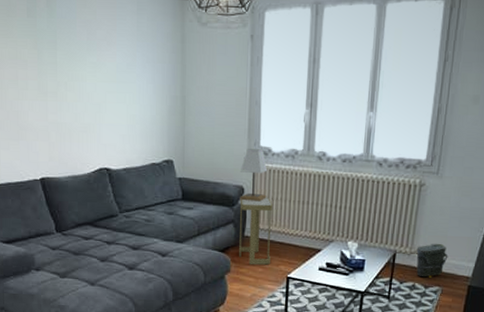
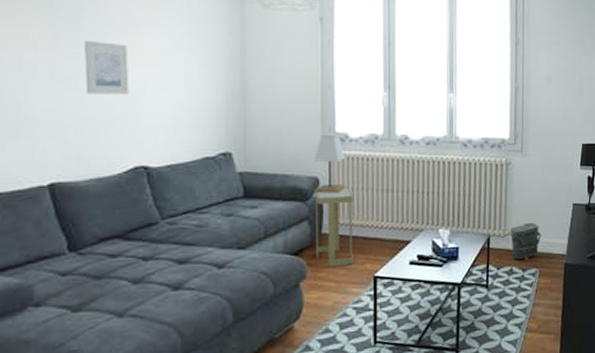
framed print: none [60,58,94,107] -> present [83,40,129,95]

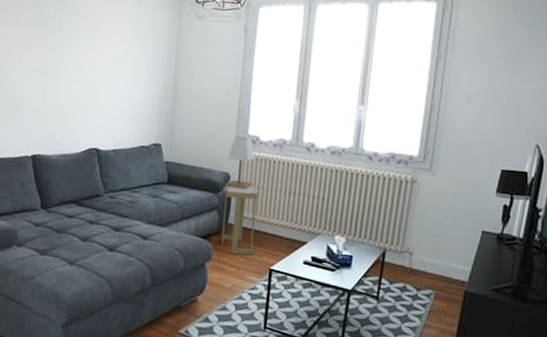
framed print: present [83,40,129,95] -> none [60,44,92,90]
bag: present [510,222,542,260] -> none [407,243,442,280]

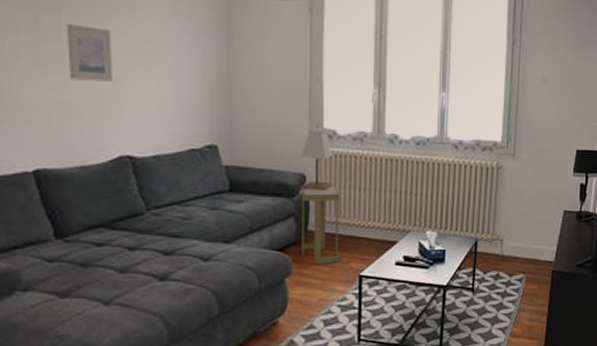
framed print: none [60,44,92,90] -> present [66,23,113,82]

